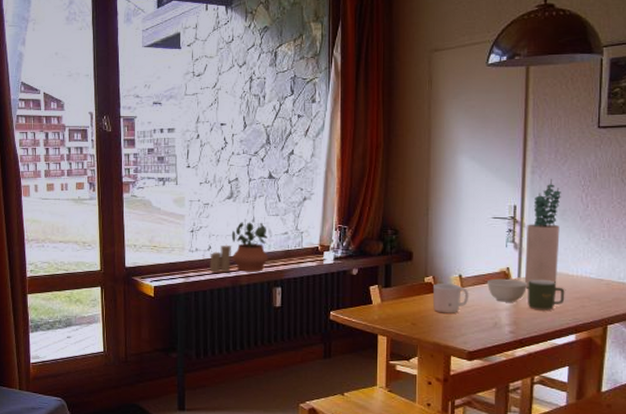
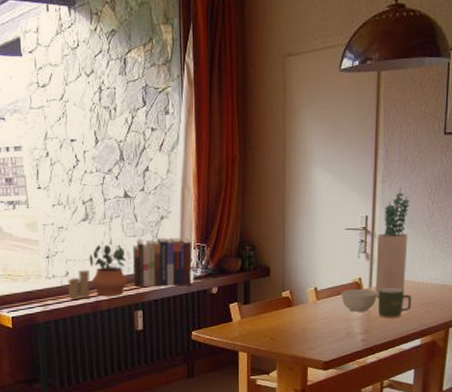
books: none [273,217,333,266] -> present [133,237,192,287]
mug: present [432,283,469,314] -> none [289,297,324,327]

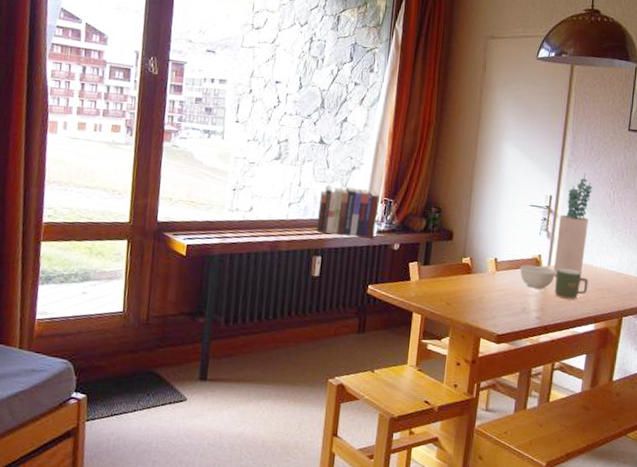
candle: present [67,267,91,299] -> none [249,204,275,237]
potted plant: present [89,244,128,297] -> none [274,185,312,239]

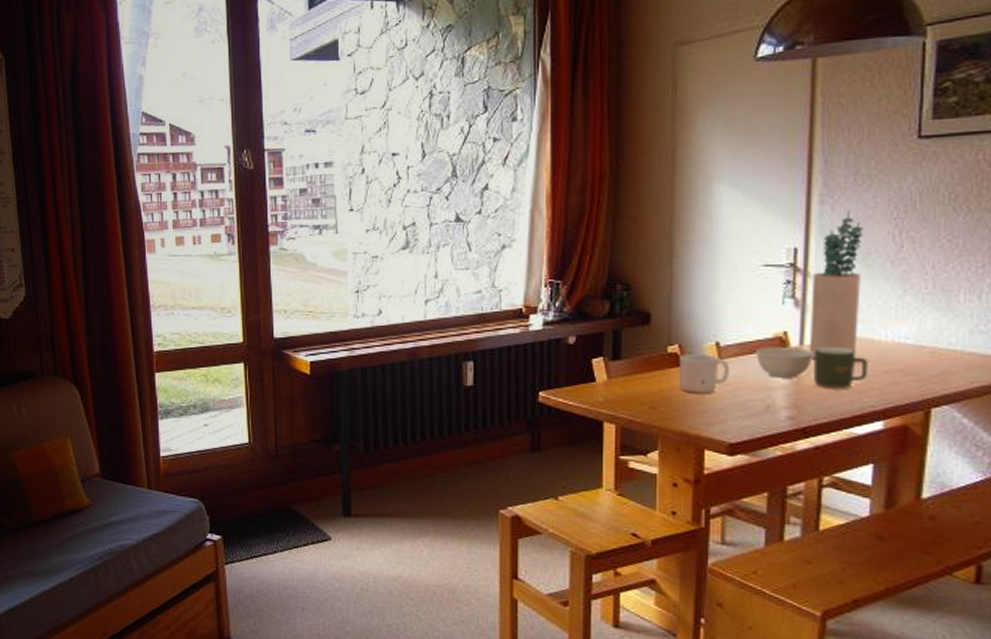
books: present [316,185,380,239] -> none [463,271,542,333]
mug: none [468,265,503,296] -> present [678,354,730,394]

